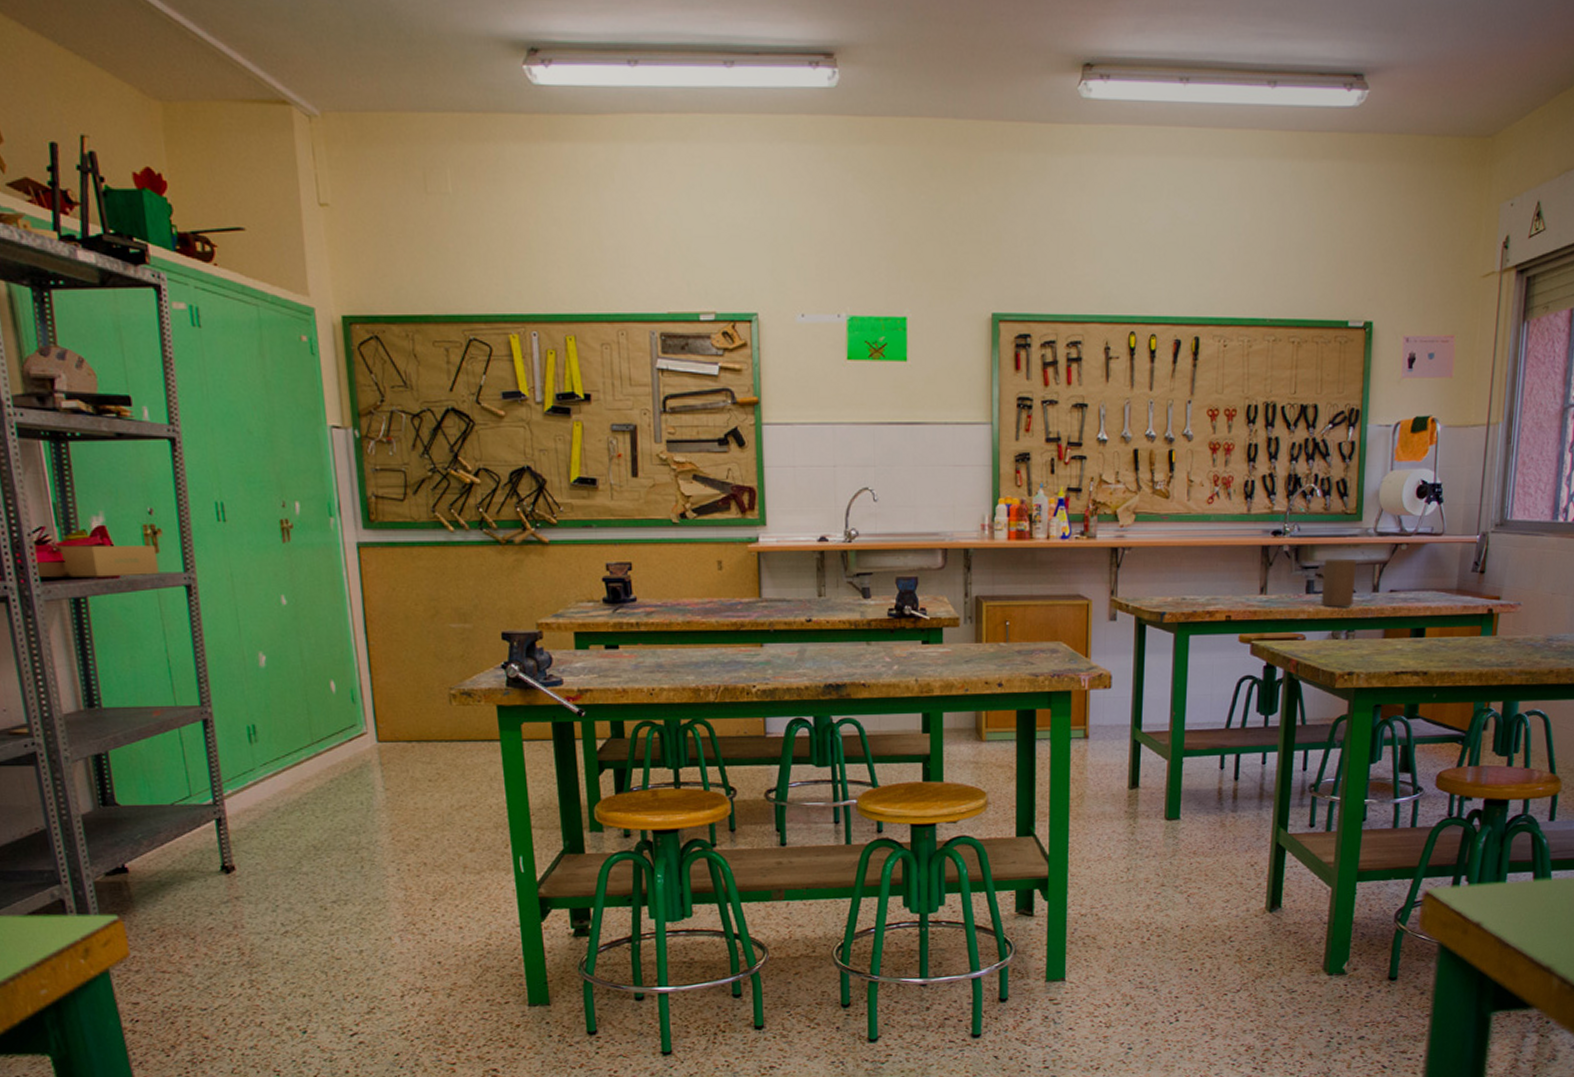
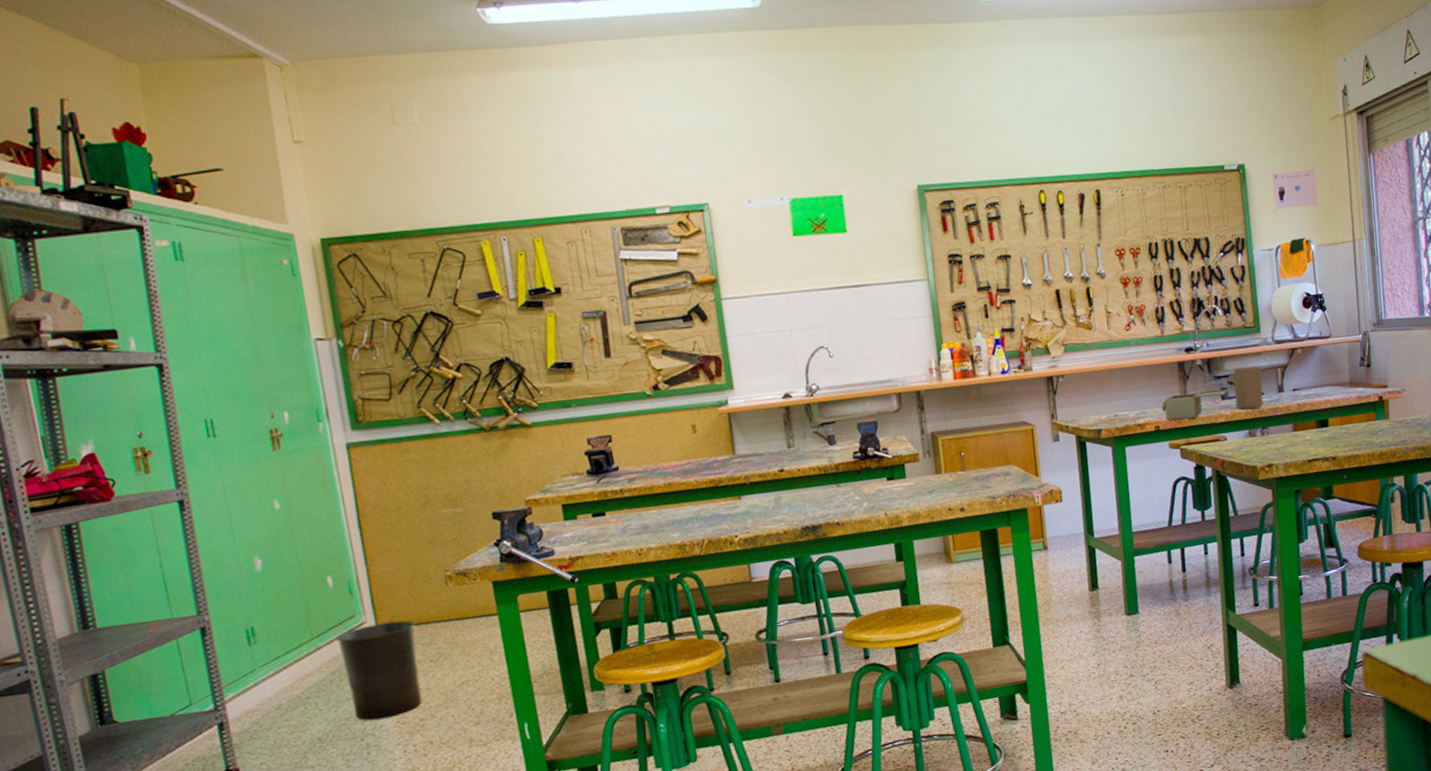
box: present [37,545,160,578] -> none [27,466,151,509]
waste bin: none [335,735,419,834] -> present [335,620,423,721]
toolbox: none [1237,581,1315,611] -> present [1162,389,1228,420]

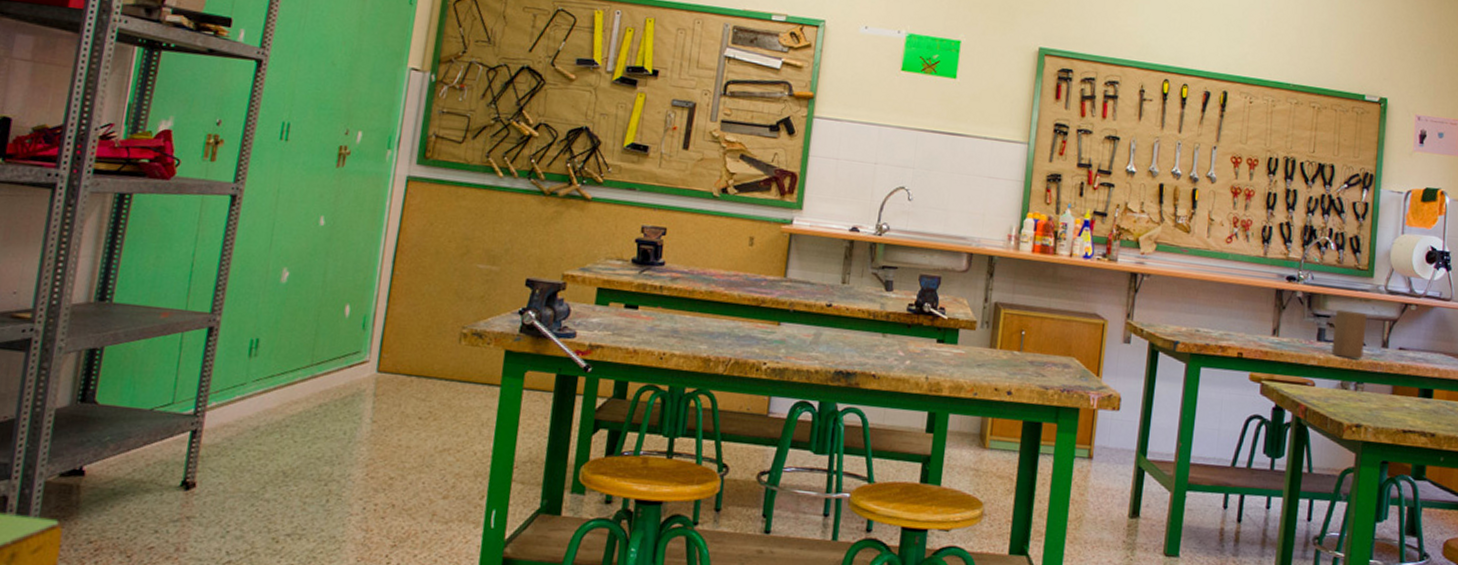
waste bin: present [335,620,423,721] -> none [327,365,416,468]
toolbox: present [1162,389,1228,420] -> none [1249,323,1326,354]

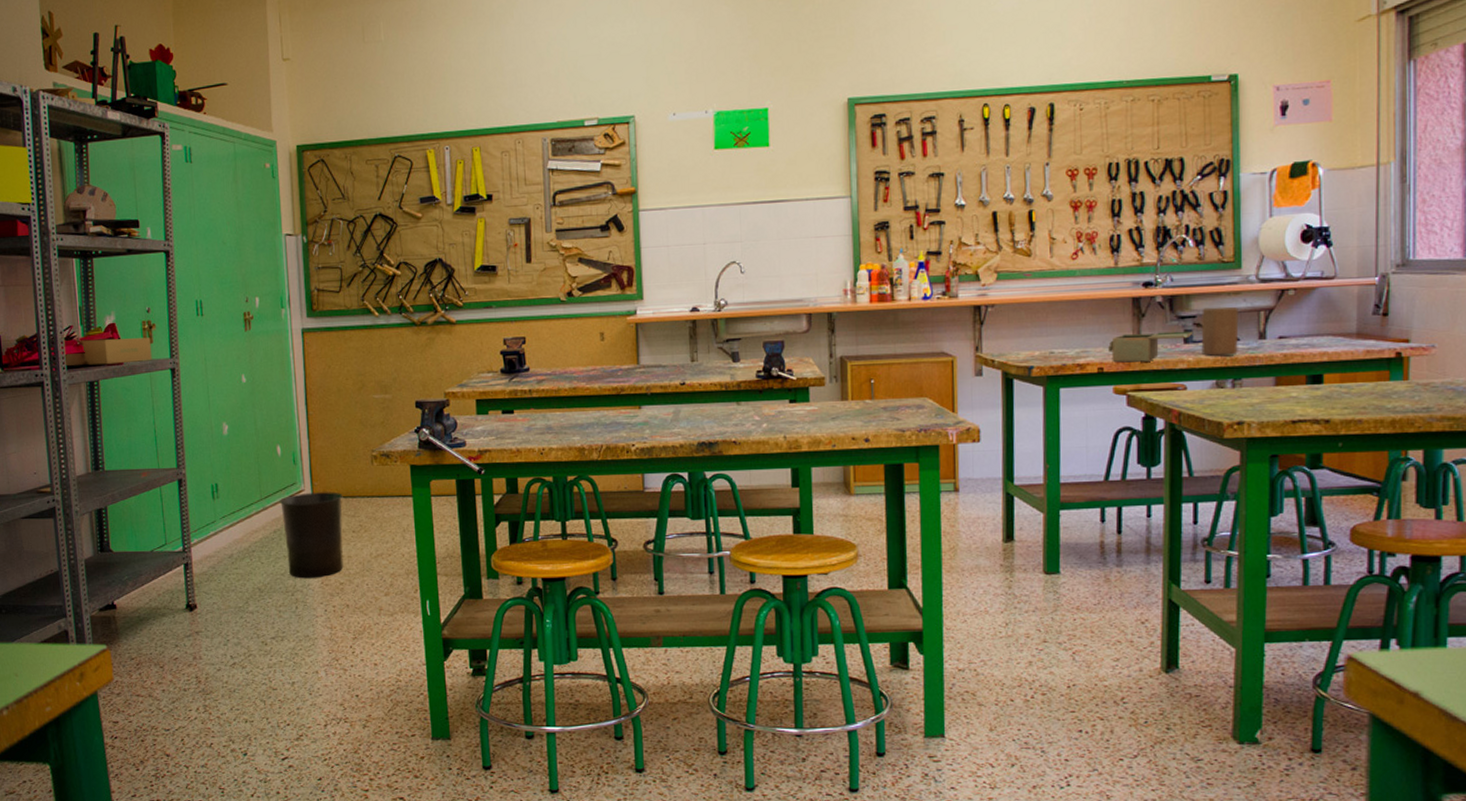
box: none [93,141,214,182] -> present [65,337,152,366]
waste bin: none [327,365,416,468] -> present [279,492,344,579]
toolbox: none [1249,323,1326,354] -> present [1108,331,1194,363]

